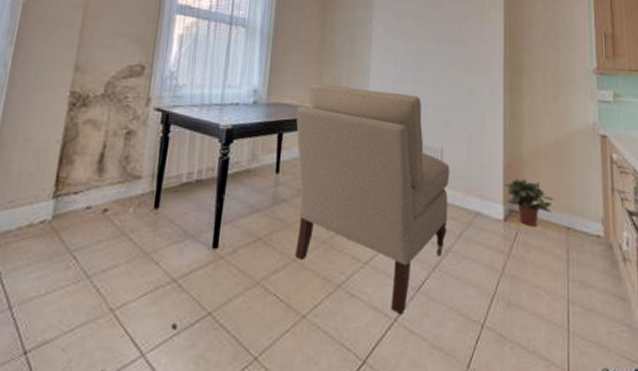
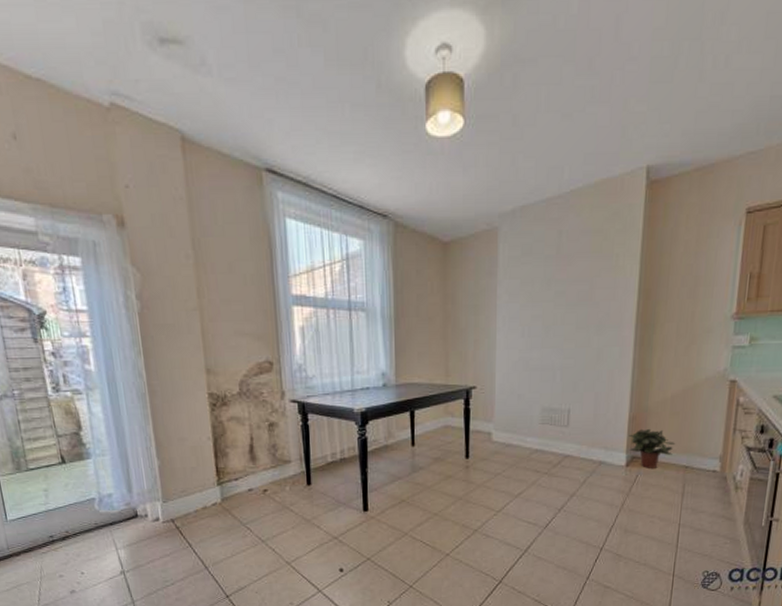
chair: present [295,83,450,315] -> none [426,360,577,547]

